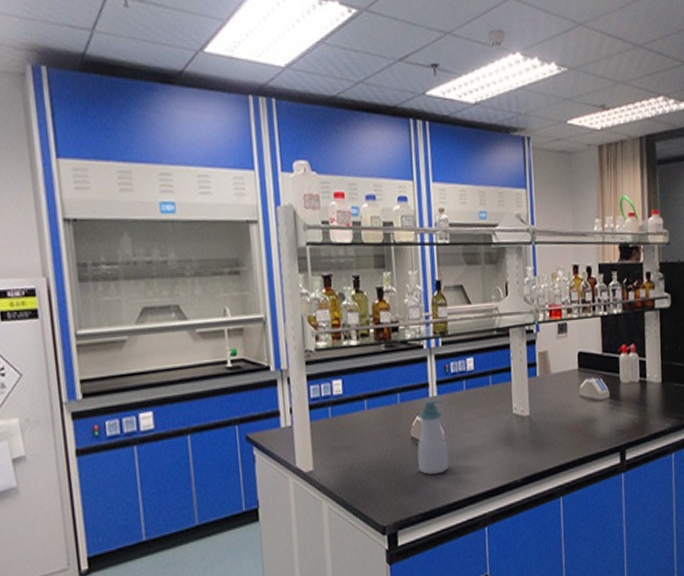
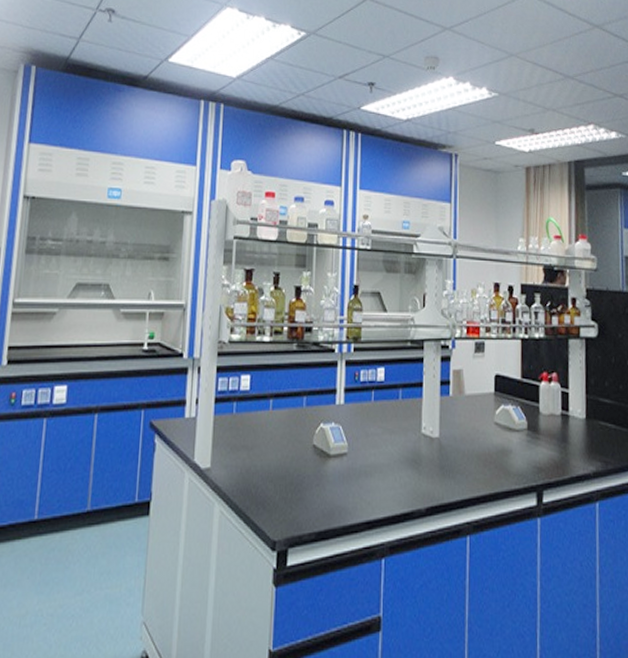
soap bottle: present [417,399,450,475] -> none [317,407,350,490]

